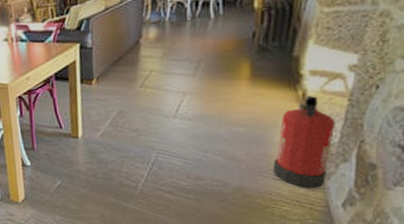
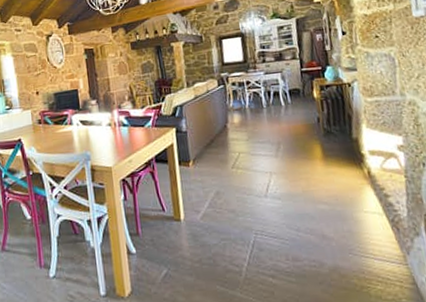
fire extinguisher: present [273,95,335,188] -> none [355,173,407,265]

